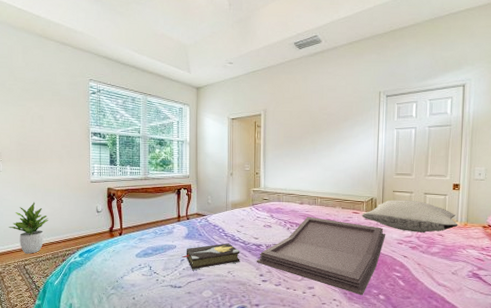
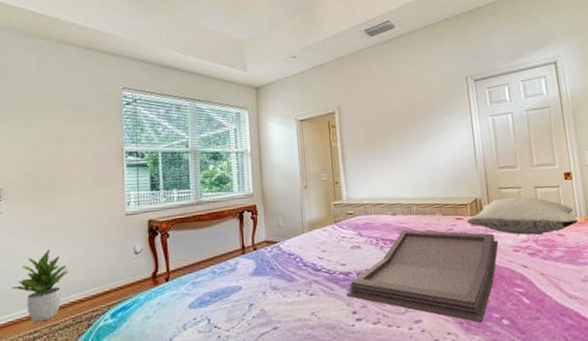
hardback book: present [181,243,240,271] -> none [249,275,326,318]

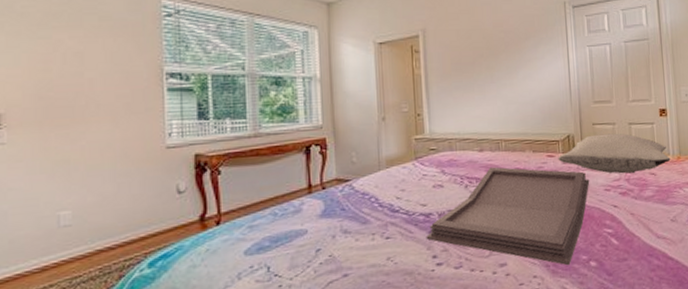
potted plant: present [12,249,68,323] -> none [18,188,93,275]

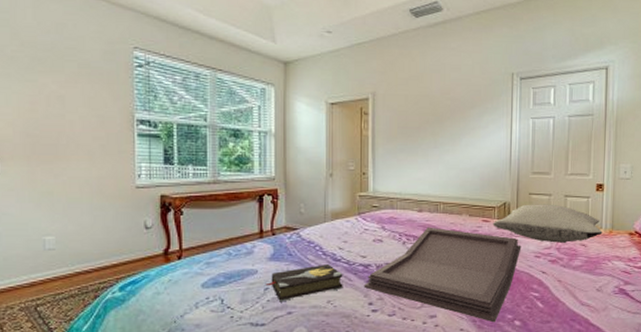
hardback book: none [316,216,404,264] -> present [265,264,343,302]

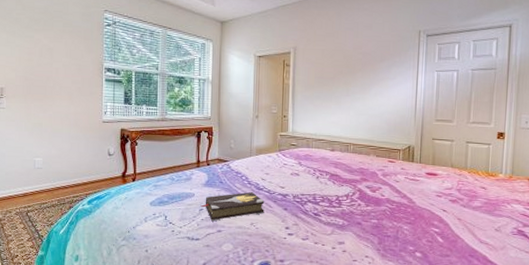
serving tray: present [363,227,522,323] -> none [282,164,424,253]
pillow: present [492,204,603,243] -> none [397,148,503,185]

